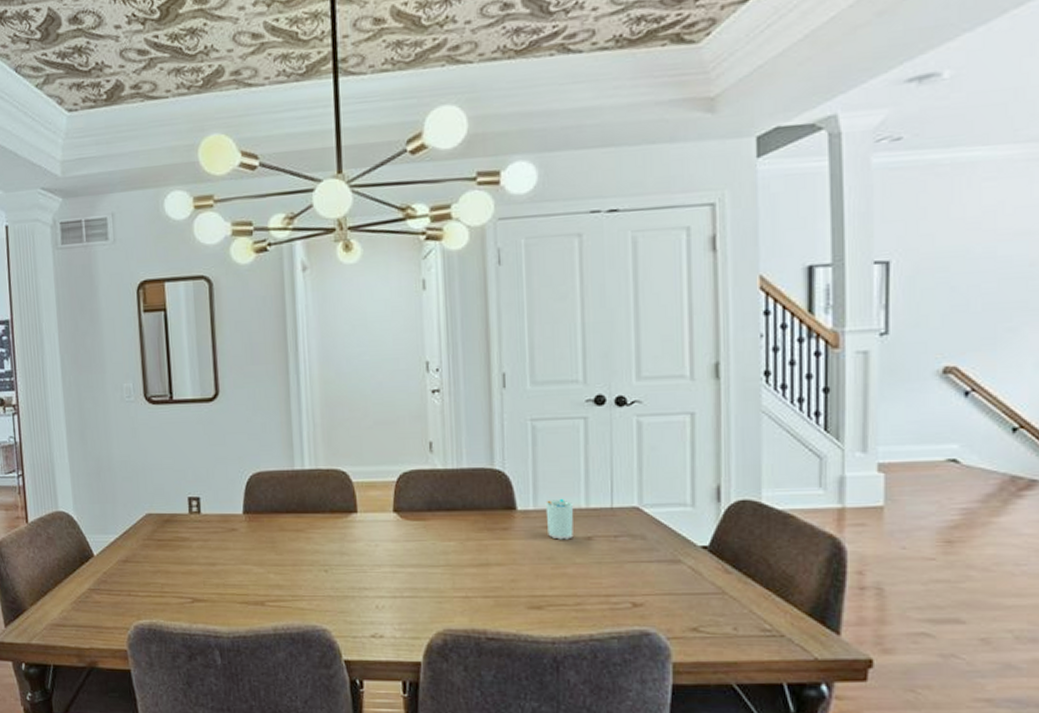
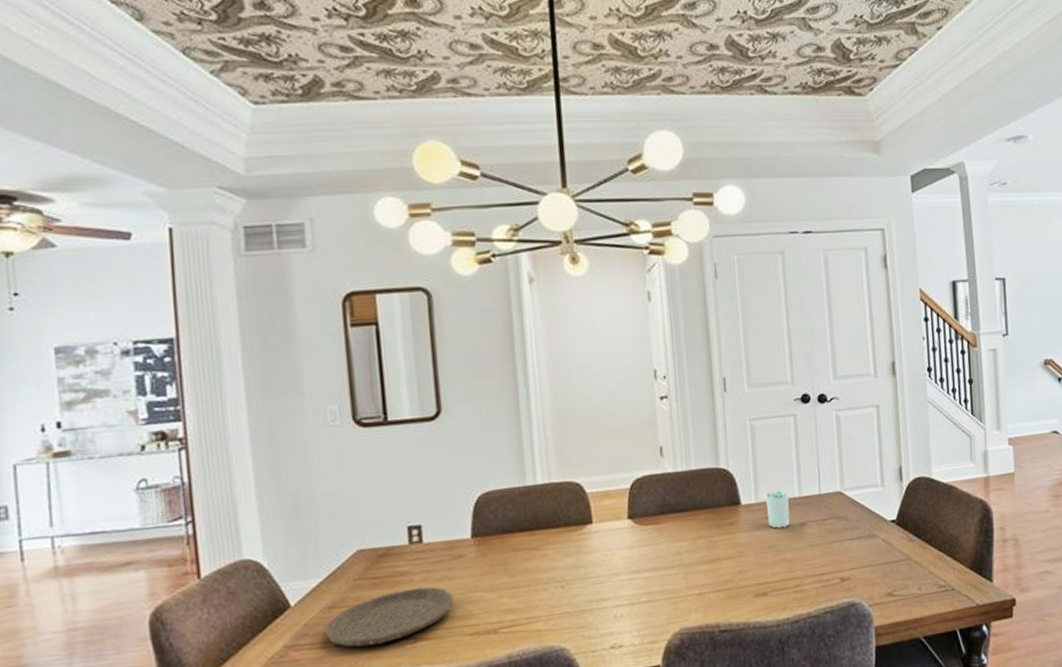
plate: none [121,554,227,599] -> present [326,586,454,647]

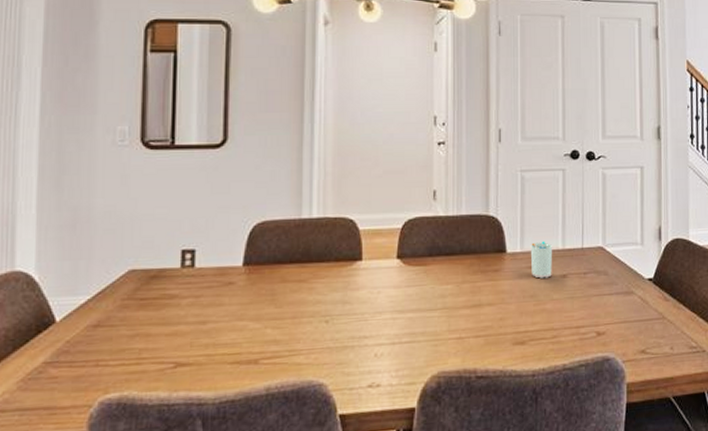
plate: present [326,586,454,647] -> none [87,311,219,369]

